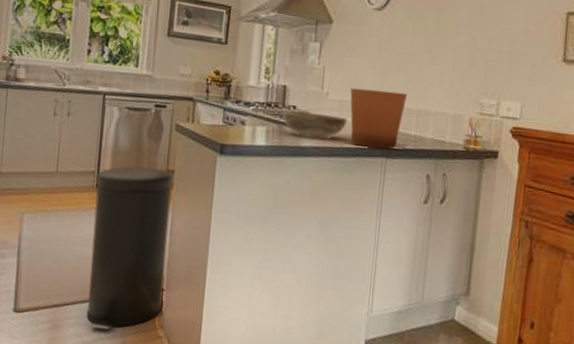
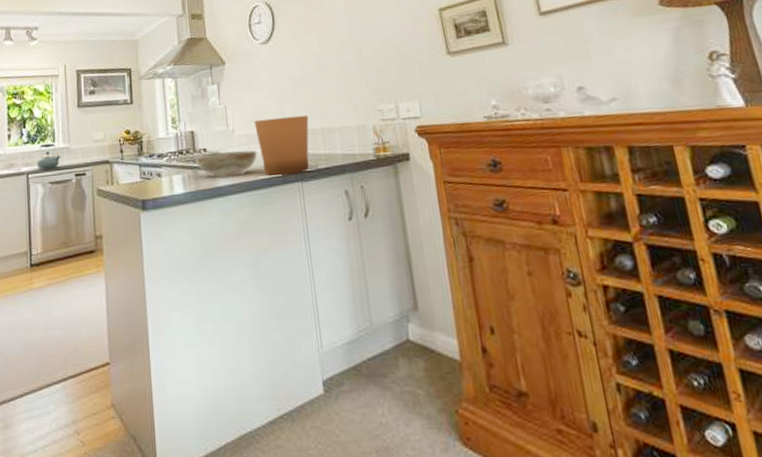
pedal bin: present [86,166,173,330] -> none [30,236,110,419]
kettle: none [115,67,144,94] -> present [36,143,62,170]

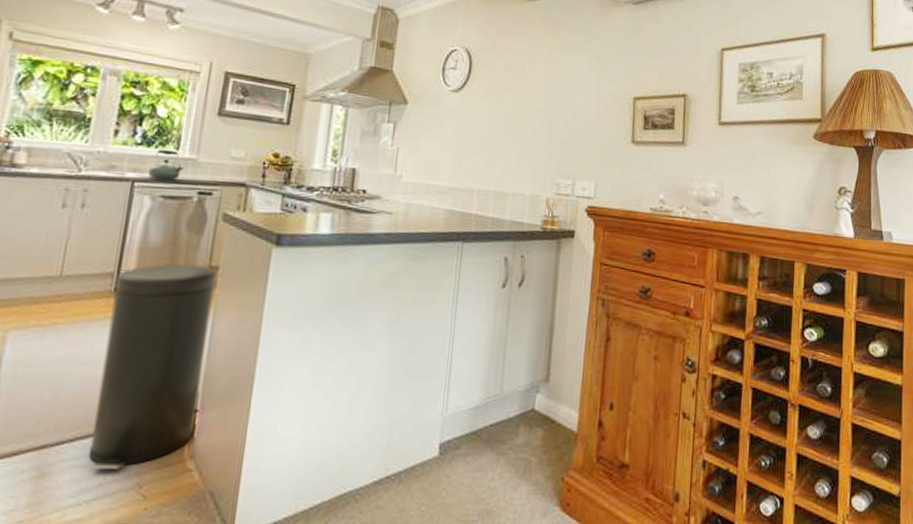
pedal bin: none [30,236,110,419] -> present [88,264,217,469]
bowl: present [196,150,258,178] -> none [351,195,422,225]
planter: present [254,114,309,176] -> none [425,170,484,233]

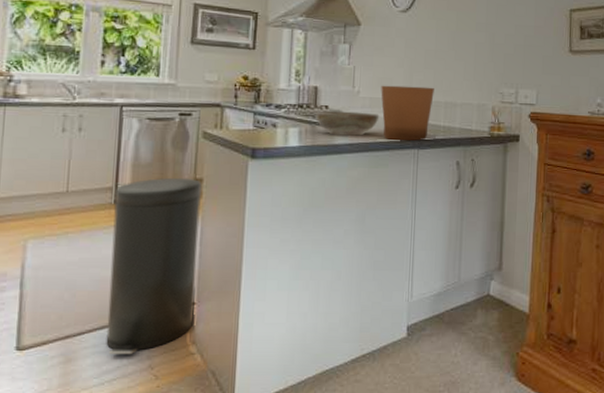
kettle: present [147,150,185,181] -> none [133,77,166,104]
bowl: none [351,195,422,225] -> present [316,111,380,136]
planter: none [425,170,484,233] -> present [381,85,434,141]

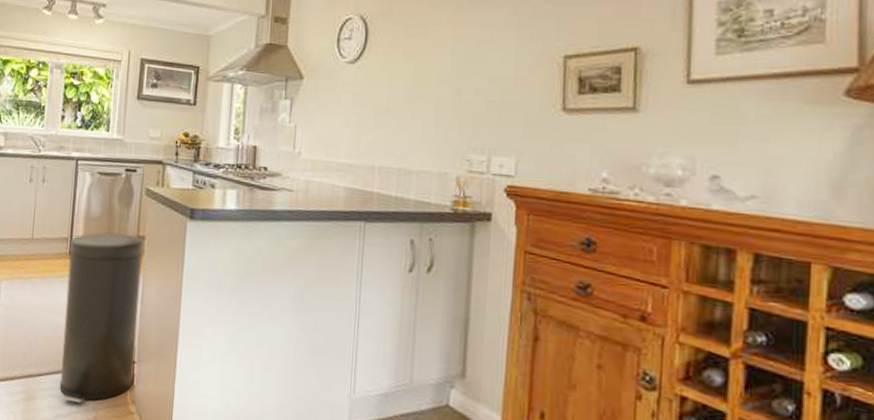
bowl: present [316,111,380,136] -> none [254,173,322,203]
planter: present [381,85,434,141] -> none [324,146,385,212]

